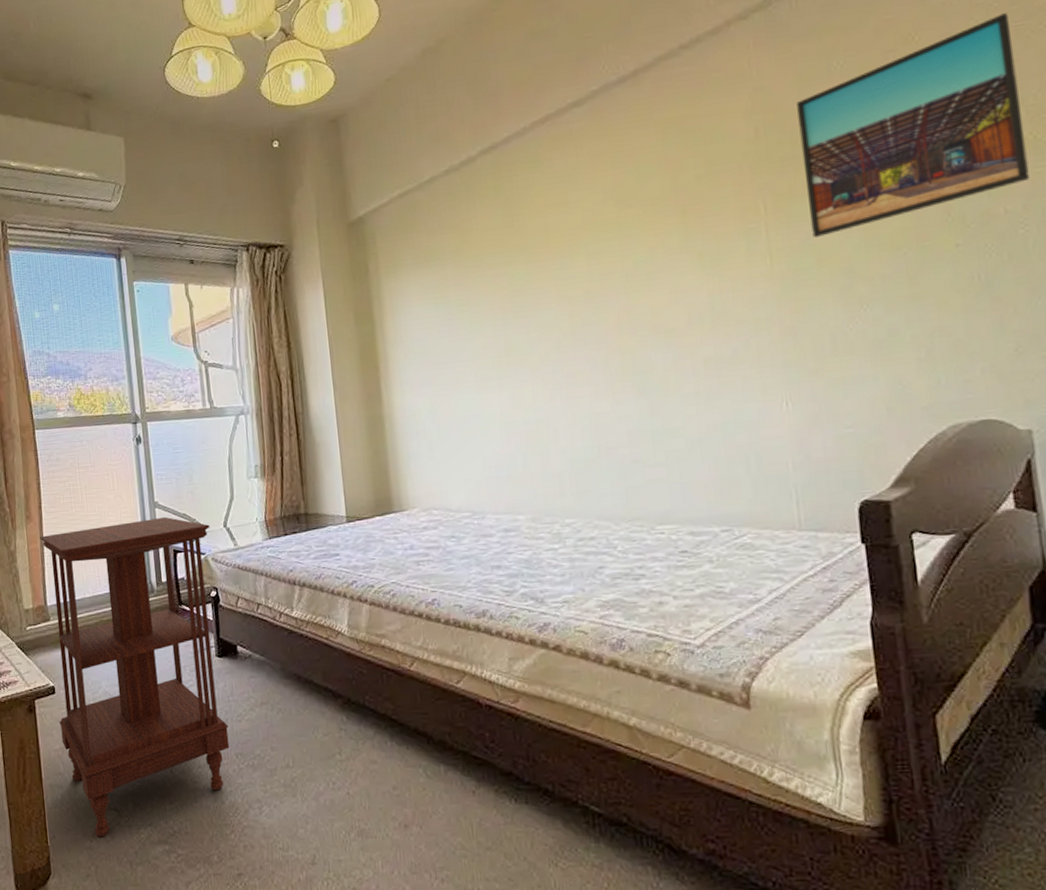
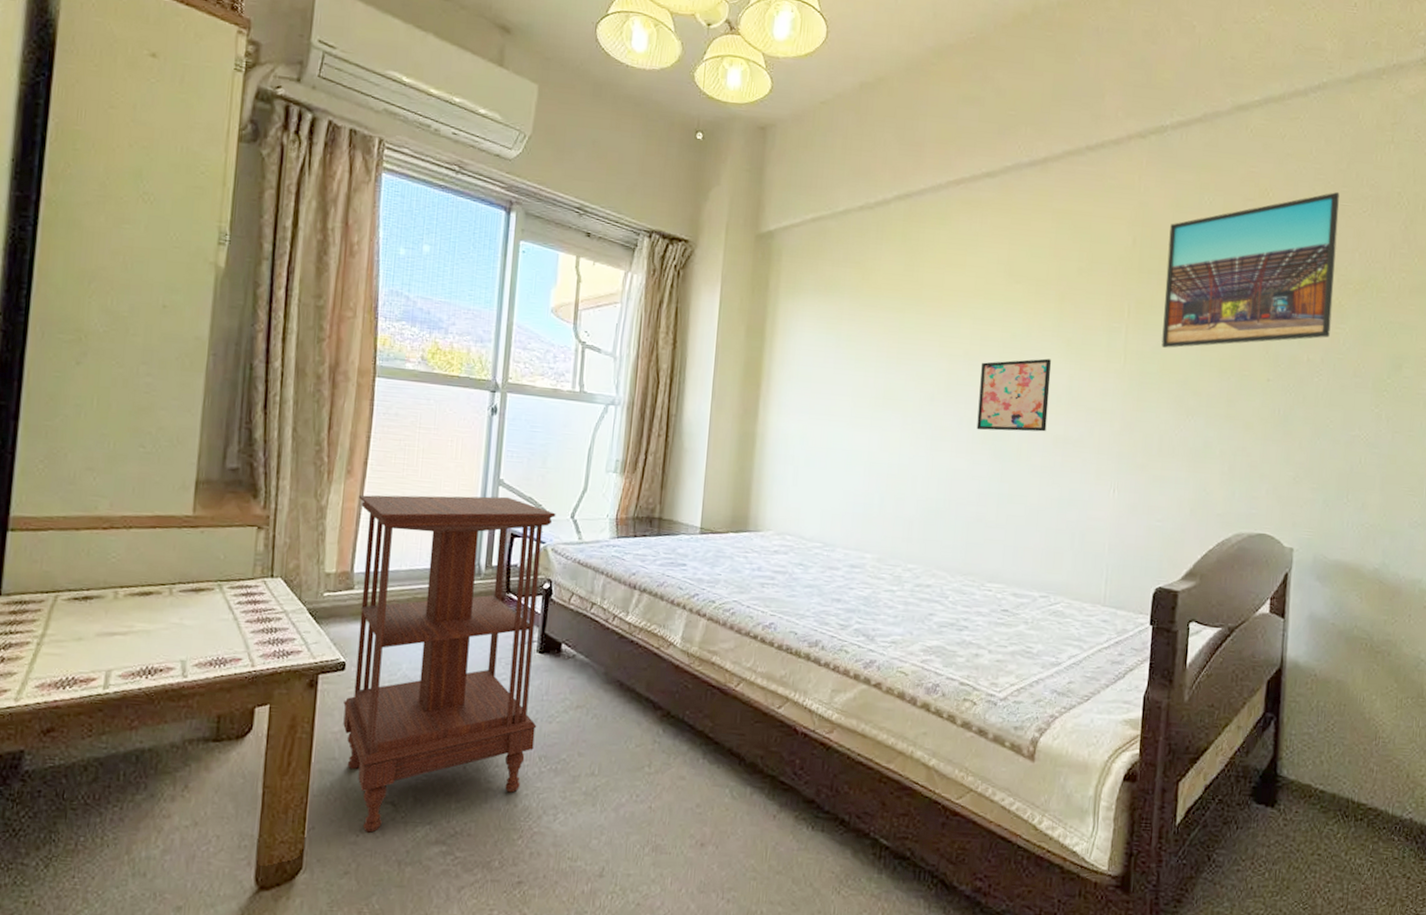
wall art: none [606,278,693,368] -> present [976,358,1052,432]

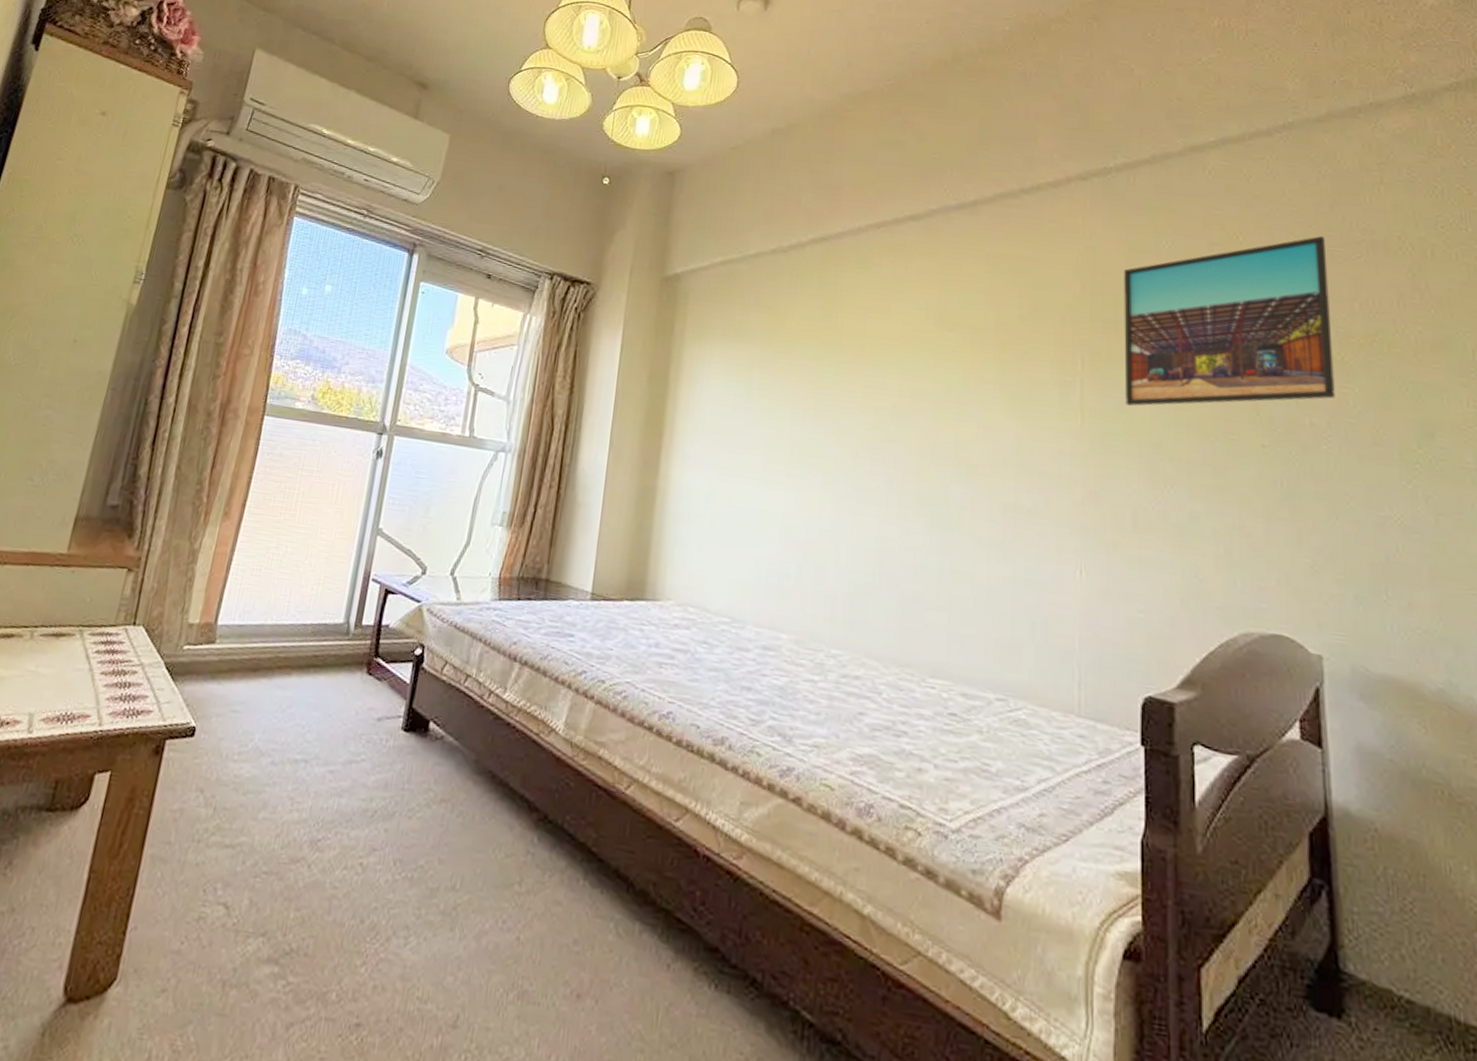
side table: present [343,495,556,833] -> none [181,539,435,941]
wall art: present [976,358,1052,432] -> none [909,414,995,498]

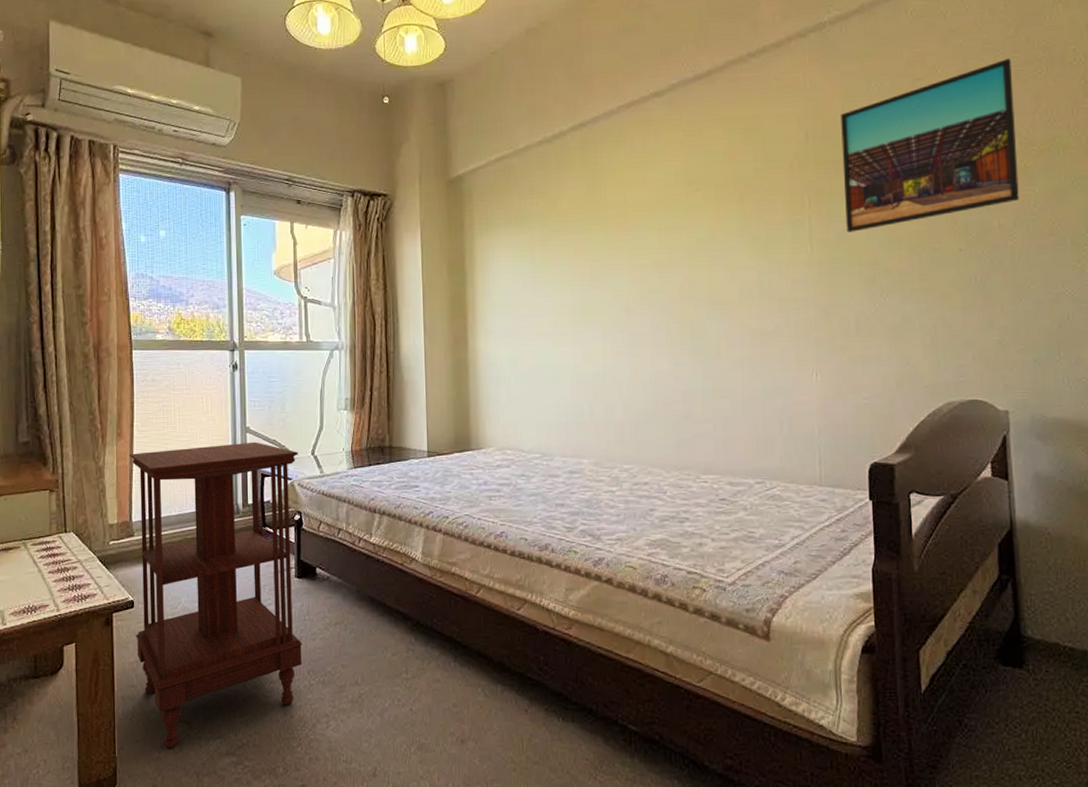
side table: none [181,539,435,941] -> present [129,441,303,749]

